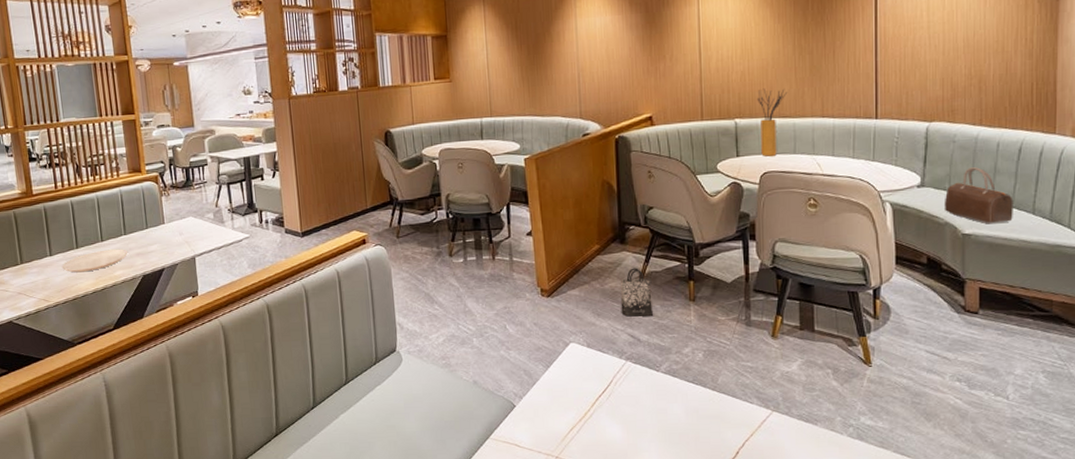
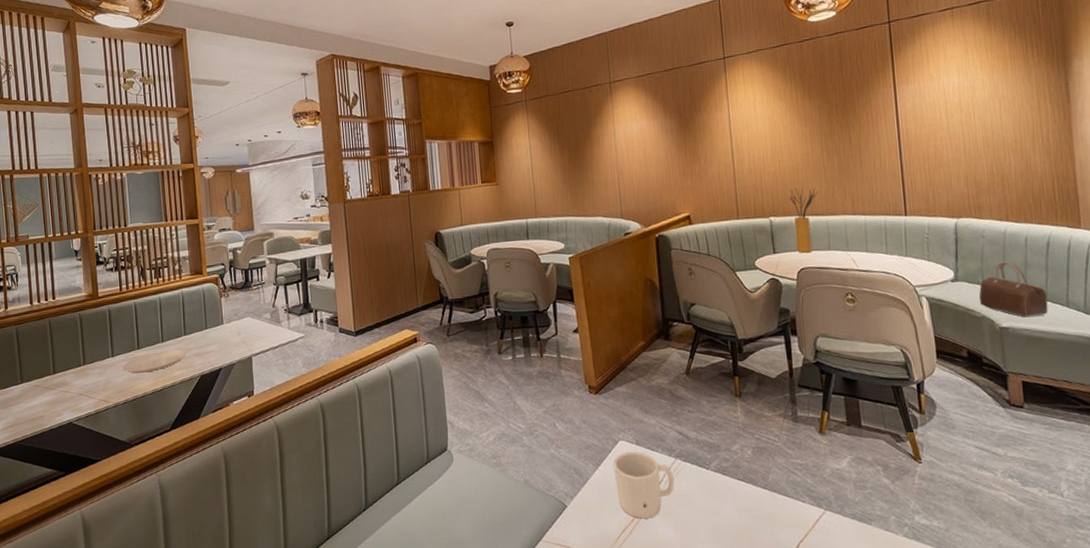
mug: none [563,353,624,418] -> present [613,451,675,519]
shopping bag: present [620,267,653,317] -> none [666,364,700,414]

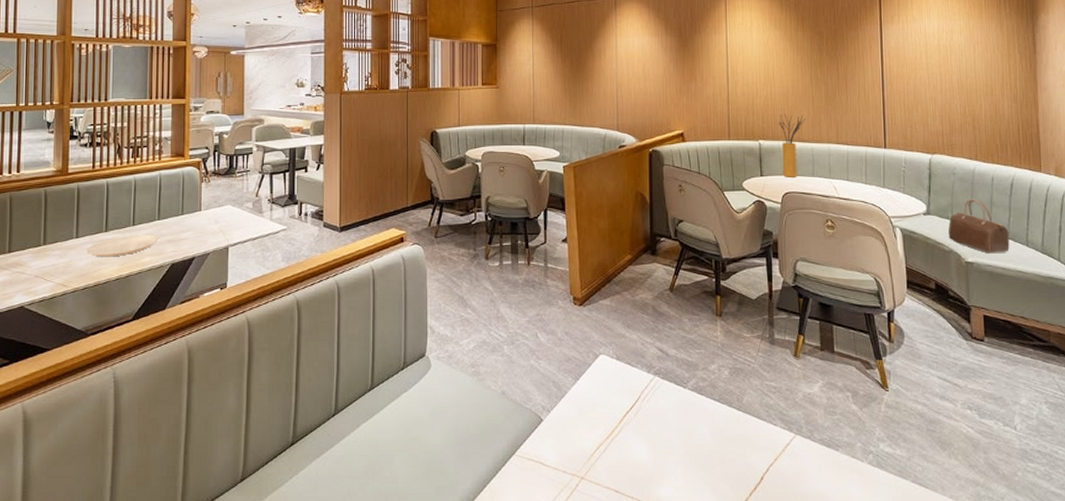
mug: present [613,451,675,519] -> none [592,366,652,436]

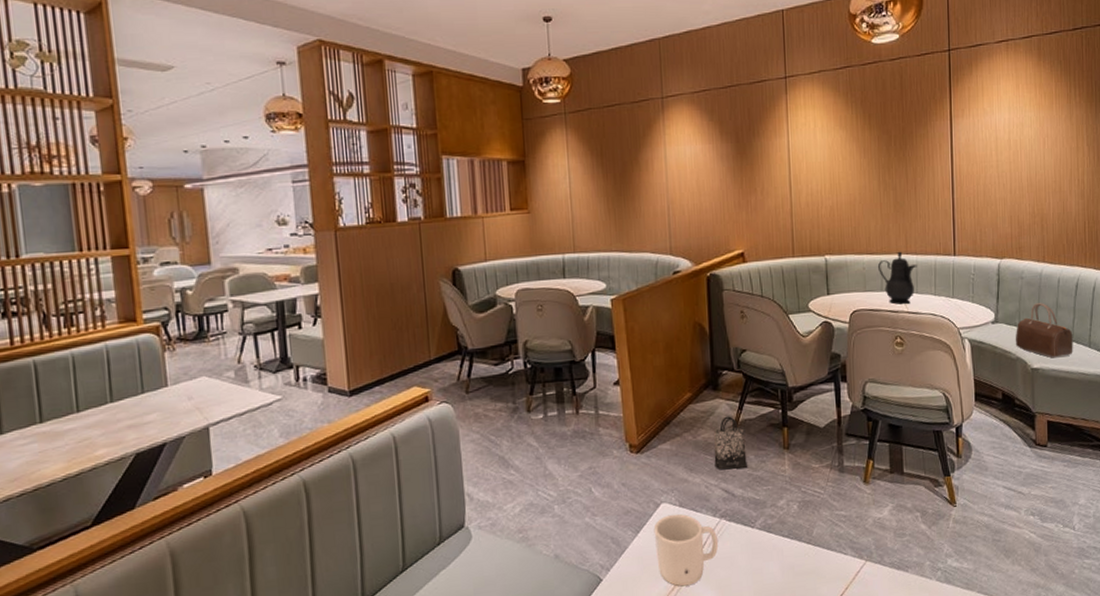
plate: present [87,234,159,257] -> none [17,420,116,455]
mug: none [592,366,652,436] -> present [653,513,719,587]
shopping bag: none [650,280,681,331] -> present [713,416,747,470]
vase: present [779,113,806,177] -> none [846,224,874,294]
coffeepot: none [809,141,848,191] -> present [877,251,917,305]

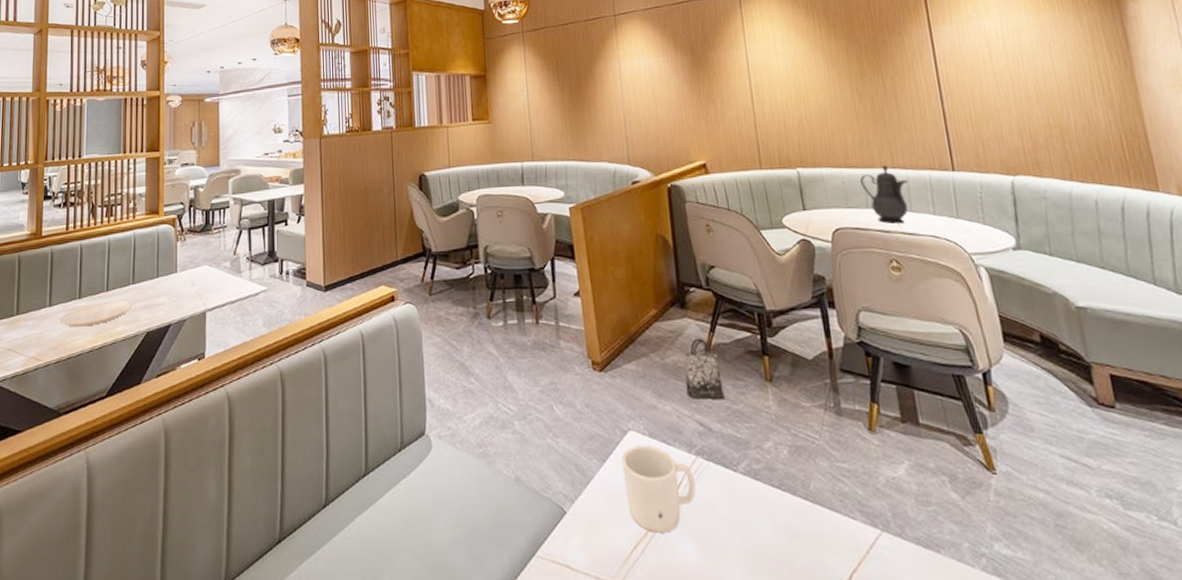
plate: none [17,420,116,455] -> present [60,300,134,327]
handbag: present [1015,303,1073,357] -> none [1047,228,1132,294]

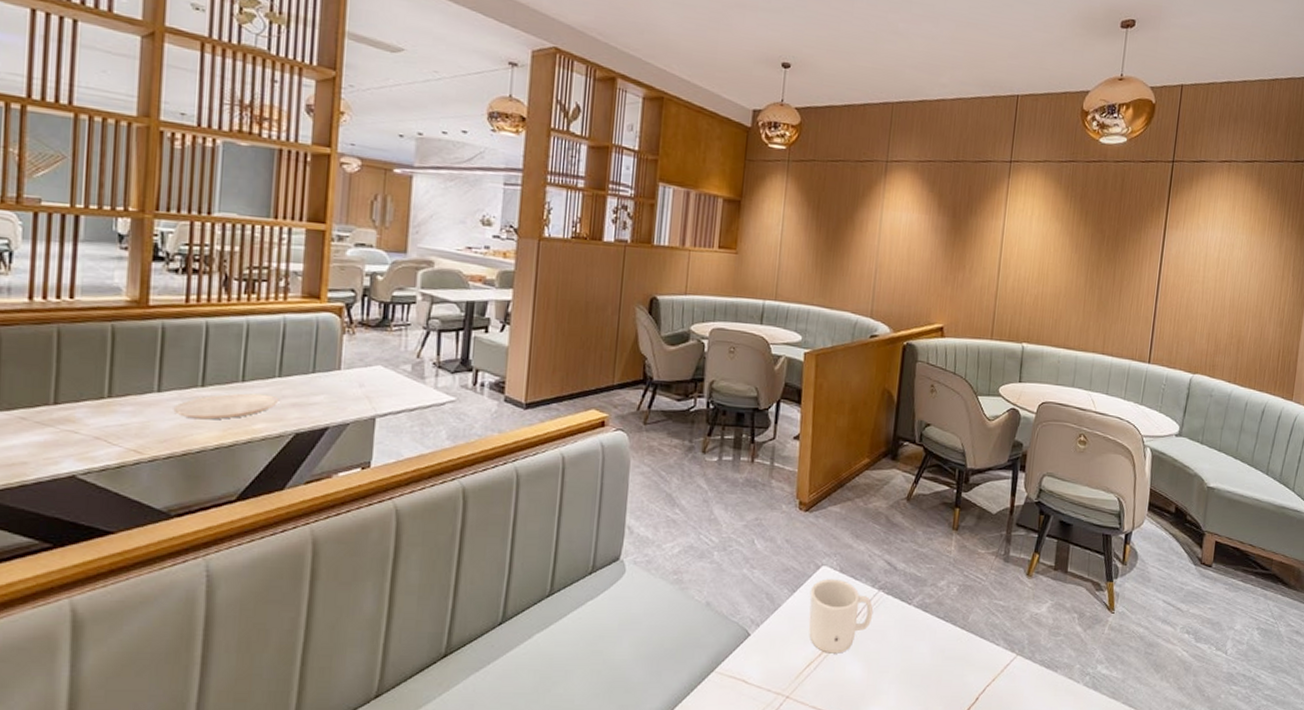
shopping bag: present [683,338,724,400] -> none [881,488,916,544]
coffeepot: present [859,165,908,225] -> none [1072,350,1111,405]

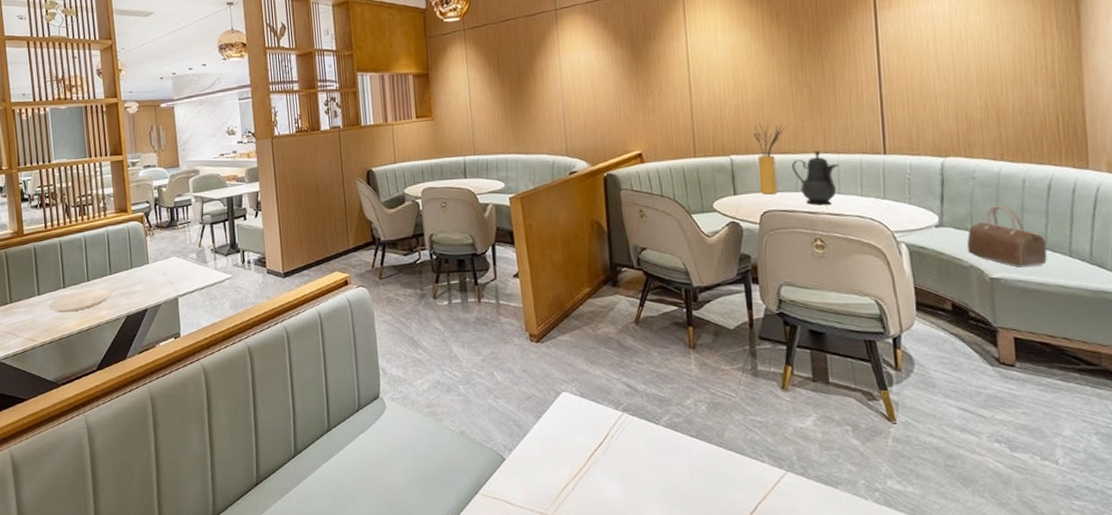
mug: present [808,578,874,654] -> none [554,403,622,475]
vase: none [1042,316,1075,387] -> present [753,123,786,195]
coffeepot: none [1072,350,1111,405] -> present [791,150,839,206]
handbag: none [1195,423,1253,480] -> present [966,205,1047,266]

